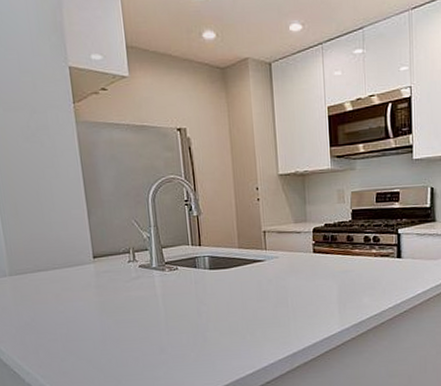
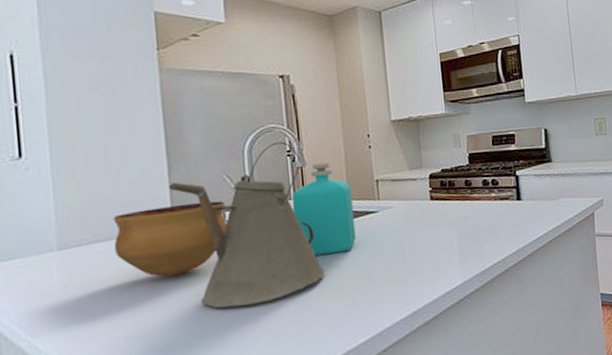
bowl: none [48,243,137,304] -> present [113,201,228,277]
kettle: none [89,191,218,334] -> present [169,141,325,309]
soap bottle: none [189,212,245,296] -> present [291,162,356,255]

